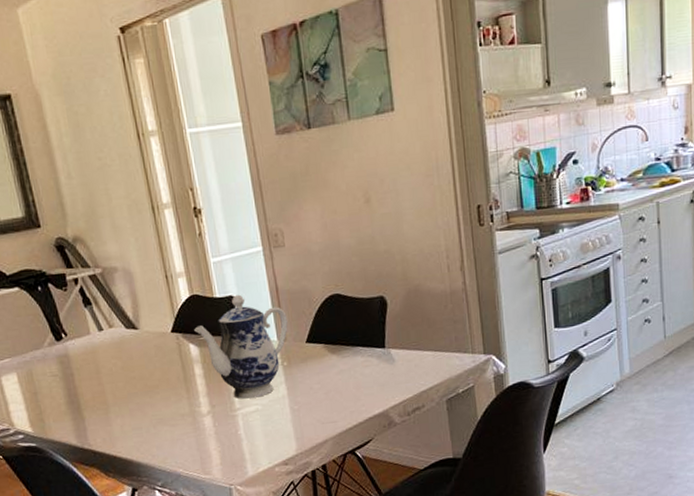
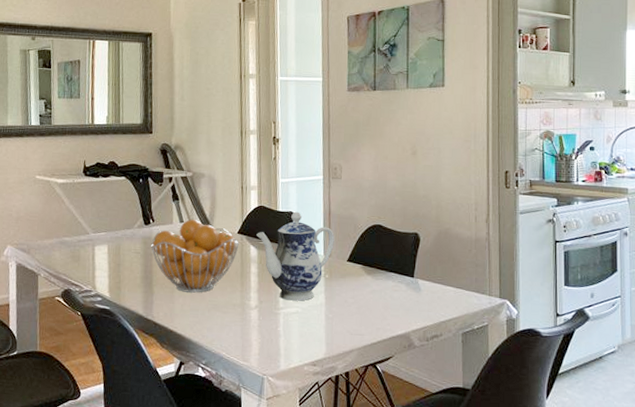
fruit basket: none [69,324,176,411] -> present [151,219,239,293]

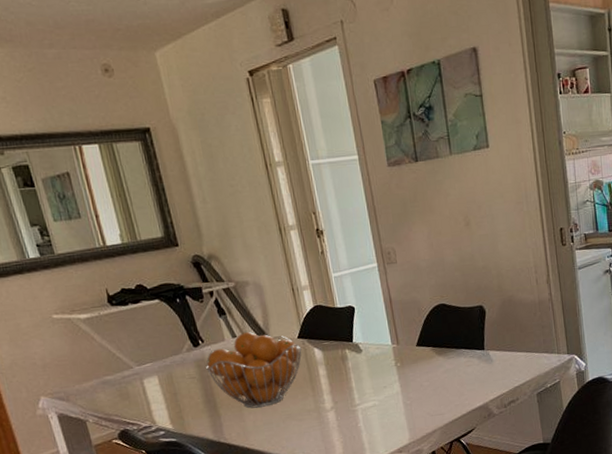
teapot: present [256,211,334,301] -> none [318,304,401,396]

